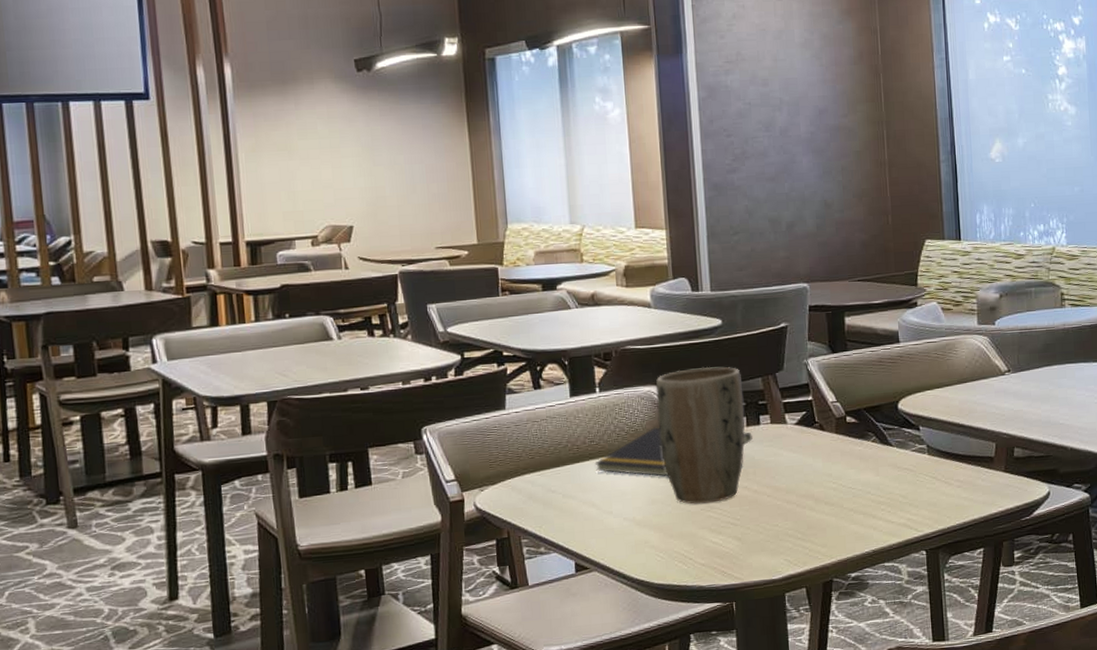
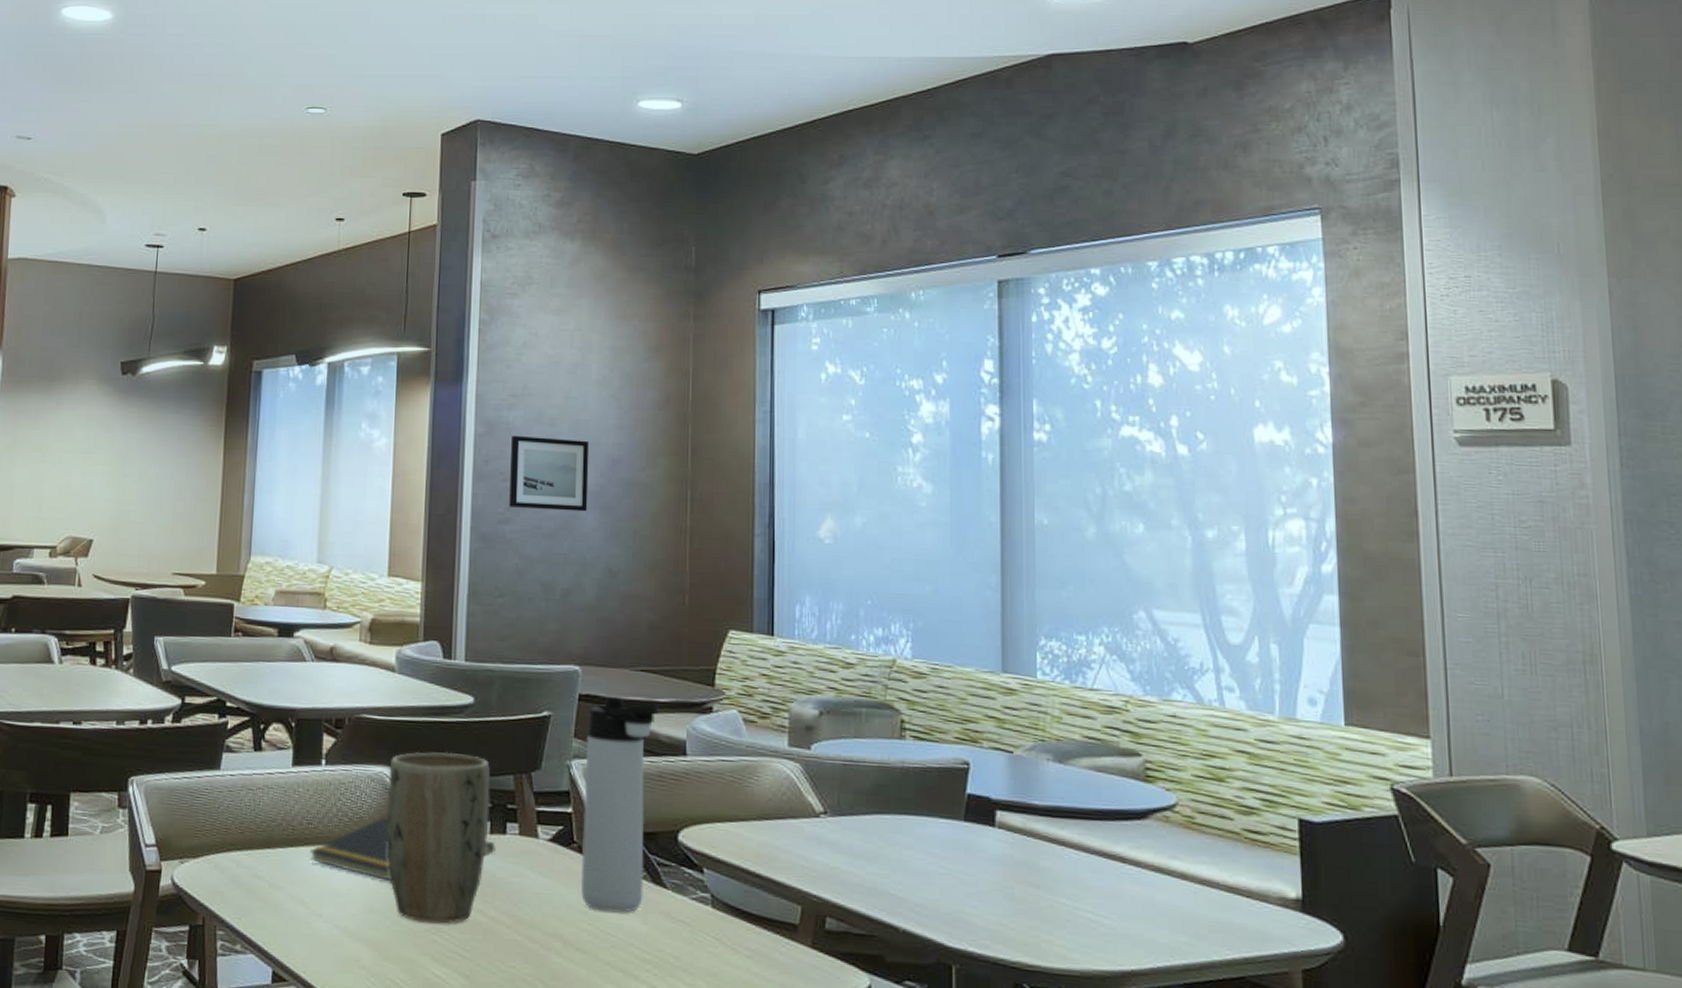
wall art: none [731,95,802,158] -> present [509,435,590,512]
thermos bottle: none [818,305,875,472] -> present [581,697,659,913]

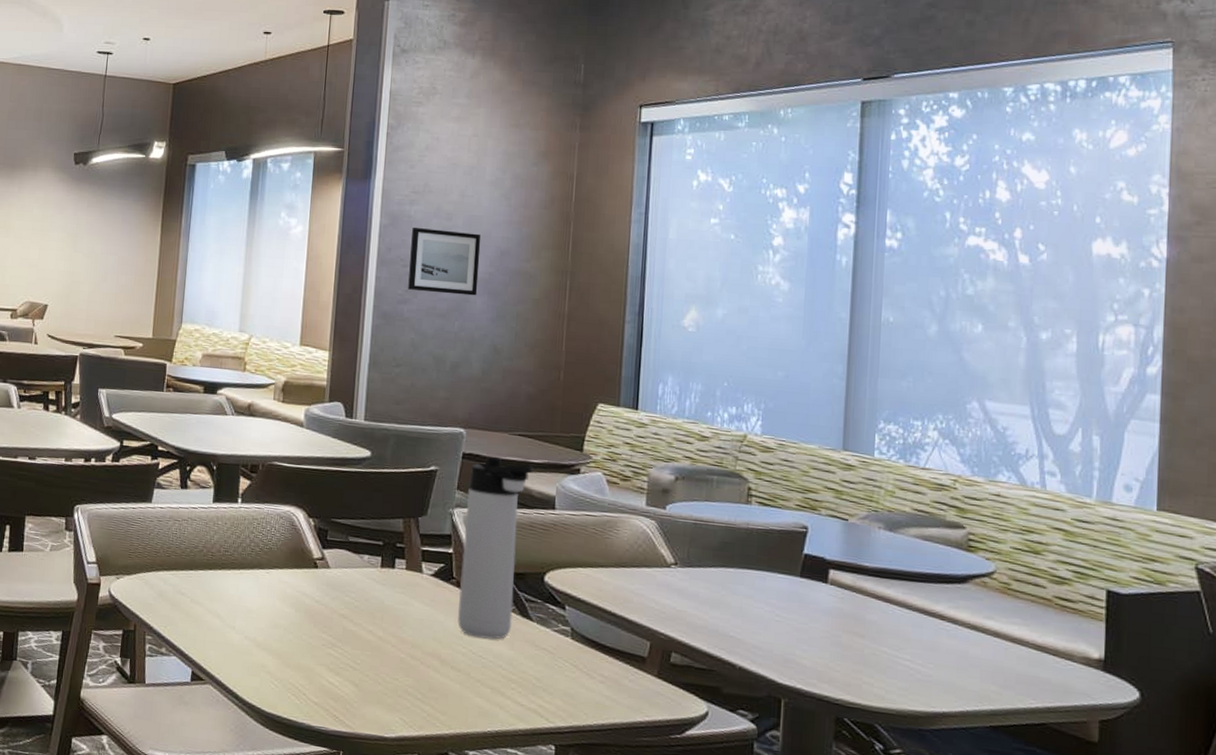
notepad: present [309,818,496,881] -> none [225,549,385,602]
plant pot: present [386,751,491,925] -> none [291,495,383,641]

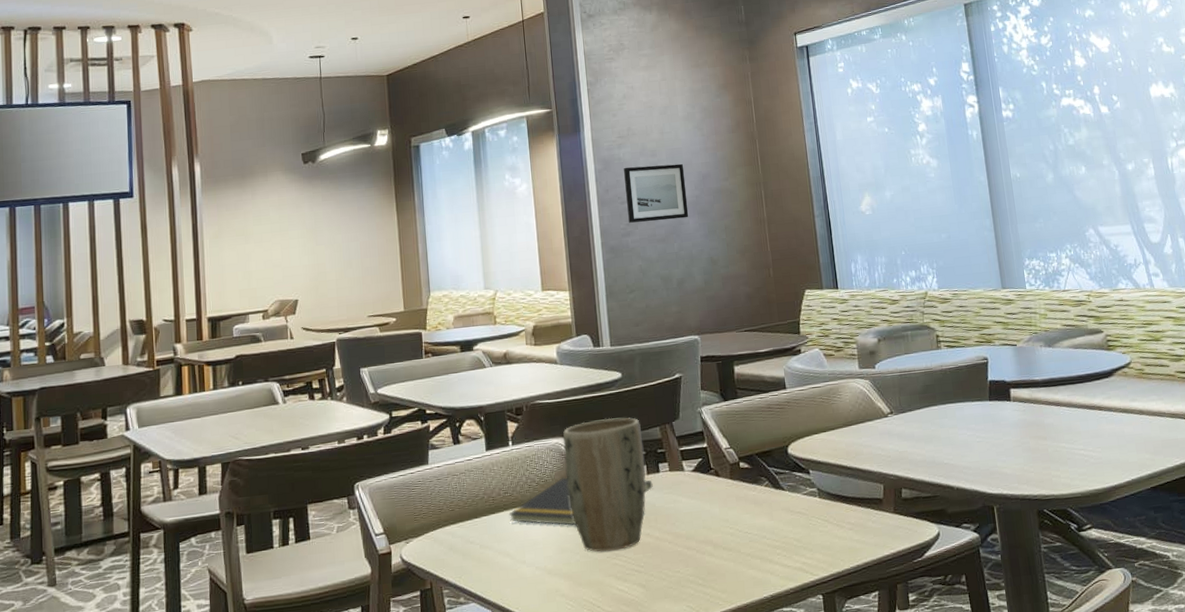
notepad: none [225,549,385,602] -> present [508,477,653,525]
plant pot: none [291,495,383,641] -> present [562,417,646,552]
thermos bottle: present [458,457,533,640] -> none [710,354,768,517]

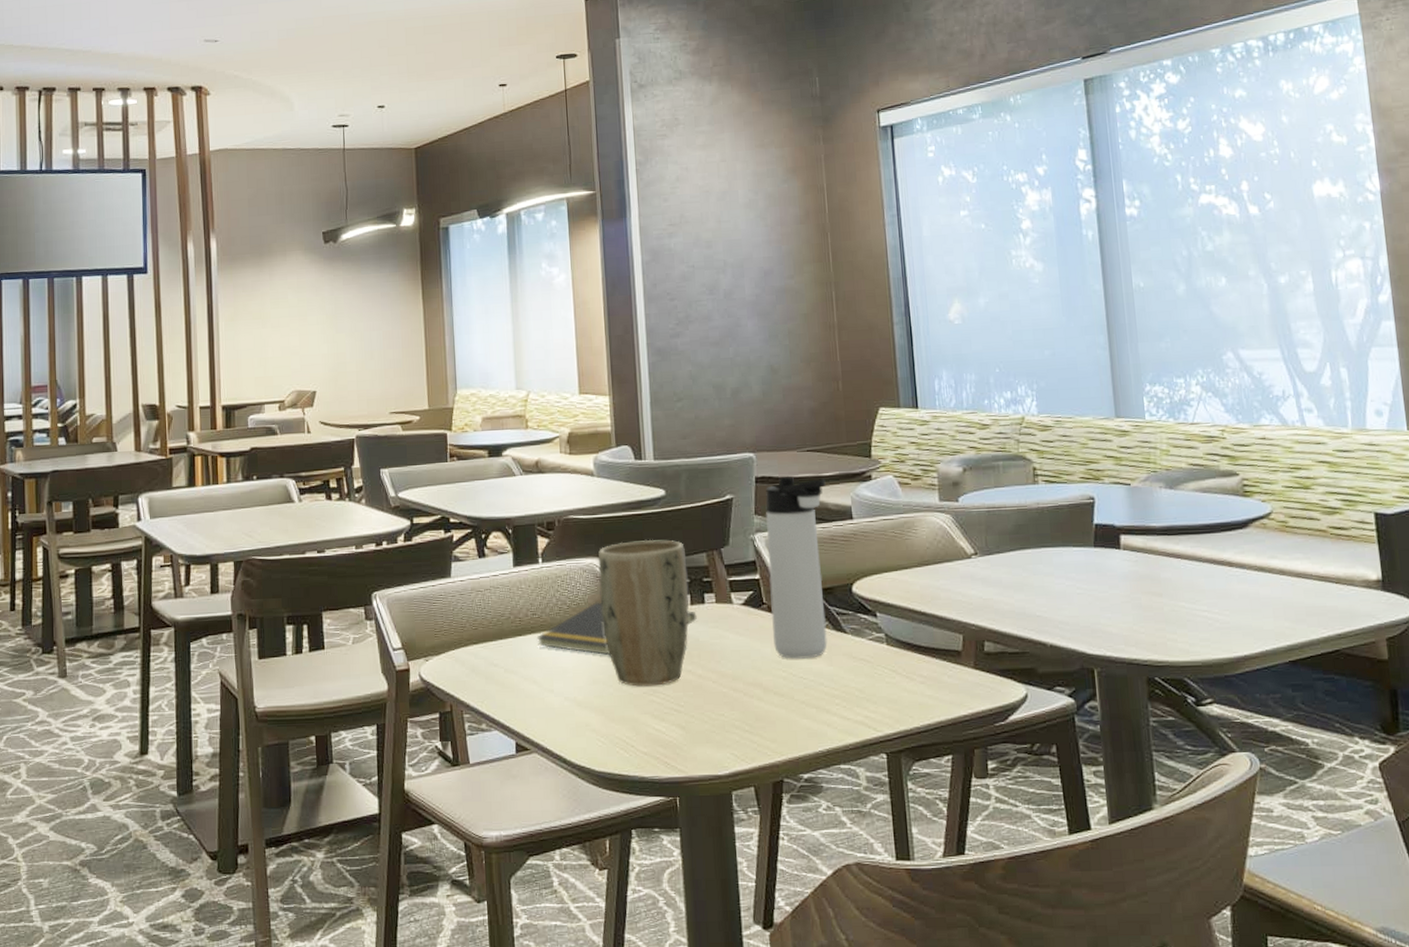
wall art: present [624,163,689,223] -> none [674,257,747,322]
thermos bottle: none [710,354,768,517] -> present [765,477,828,659]

